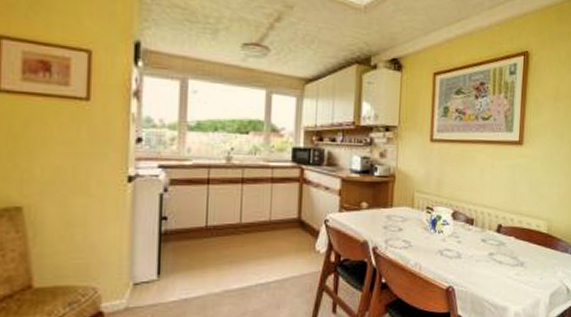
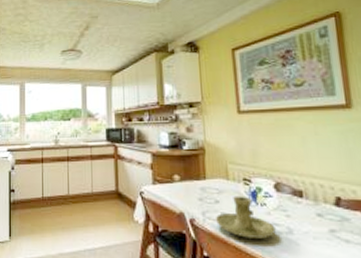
candle holder: none [397,223,447,264] -> present [216,196,276,239]

